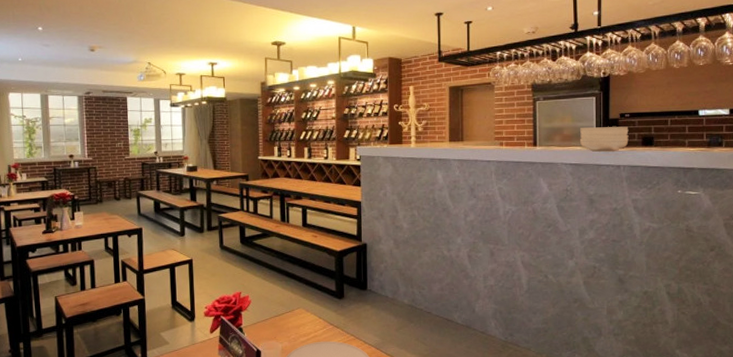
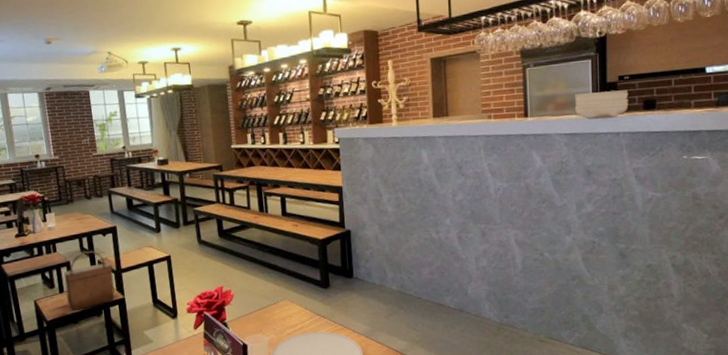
handbag: none [87,250,136,310] -> present [64,250,115,312]

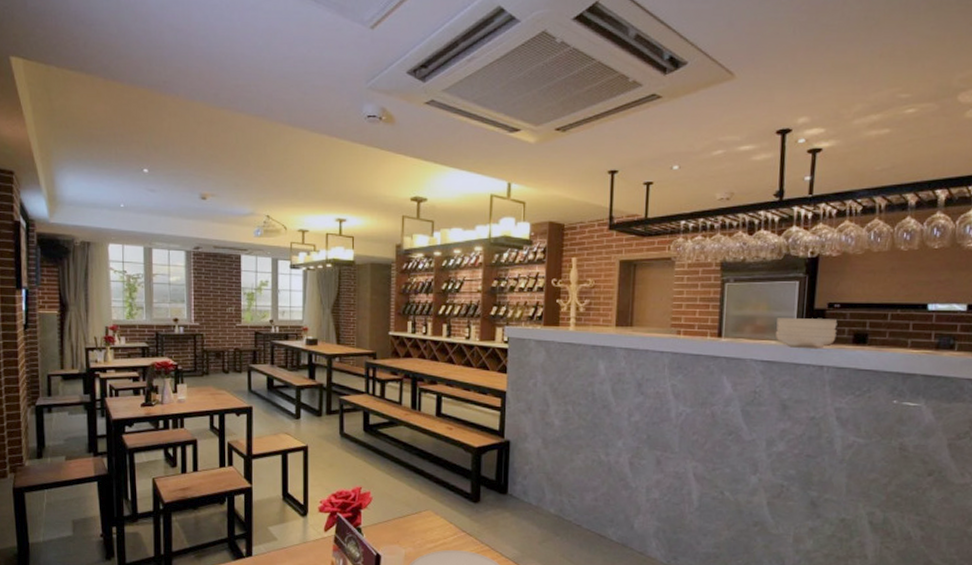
handbag: present [64,250,115,312] -> none [188,430,244,496]

